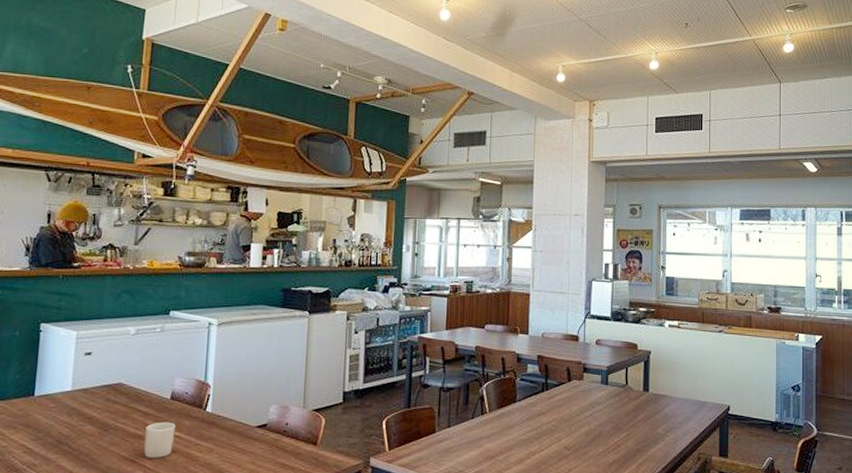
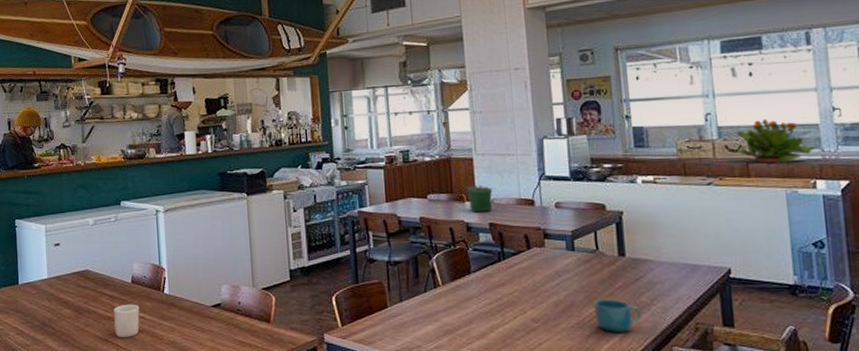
planter: none [521,318,547,345] -> present [466,184,496,212]
cup: none [618,429,656,460] -> present [593,298,641,332]
potted flower: none [743,278,801,317] -> present [735,118,816,163]

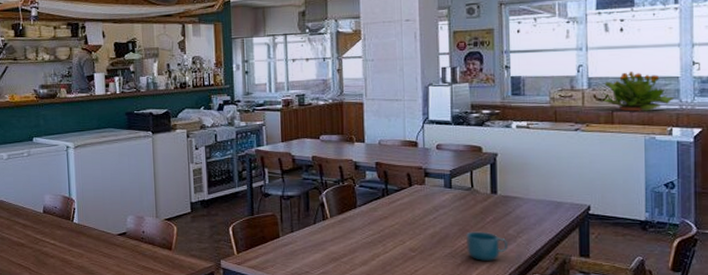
mug: present [114,304,140,337] -> none [26,232,51,262]
planter: present [466,184,496,212] -> none [356,127,383,152]

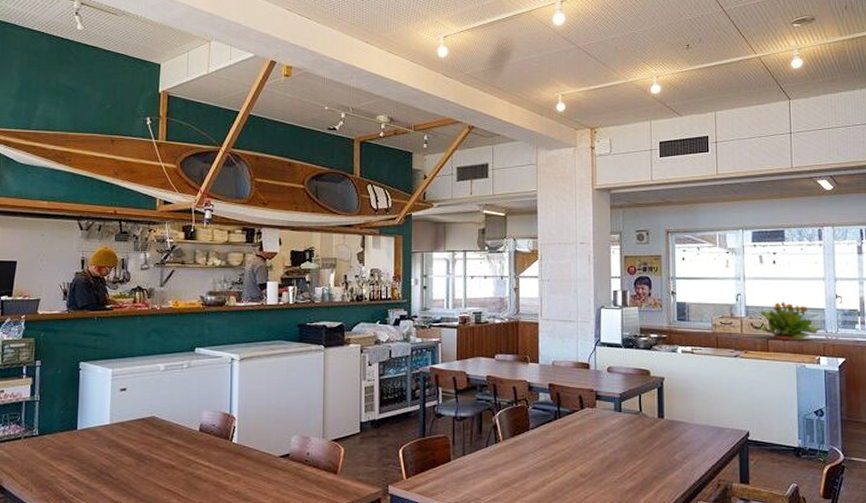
cup: present [465,231,508,261] -> none [633,456,673,487]

